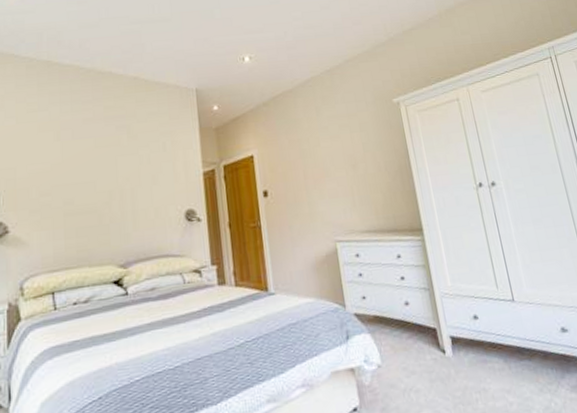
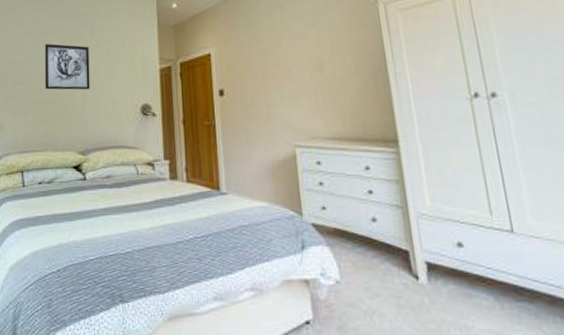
wall art: none [75,149,129,200] -> present [44,44,90,90]

